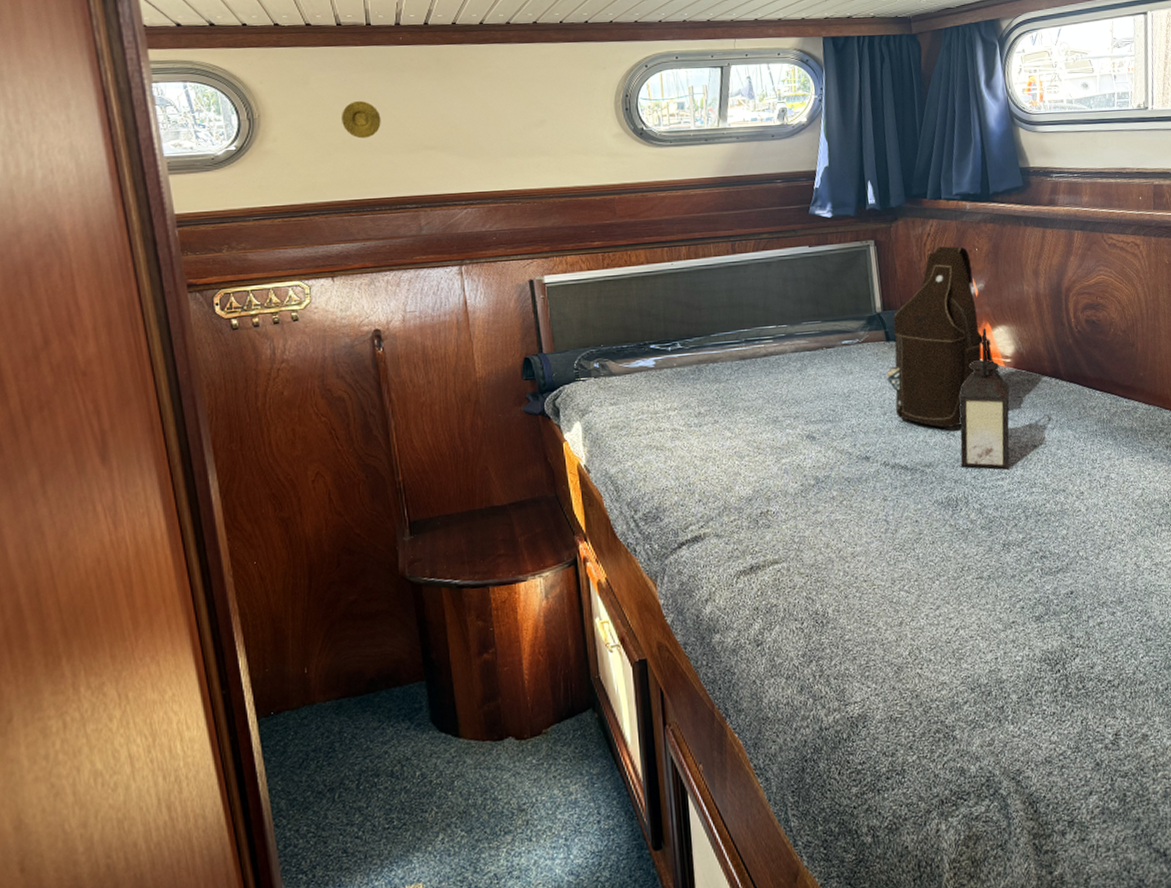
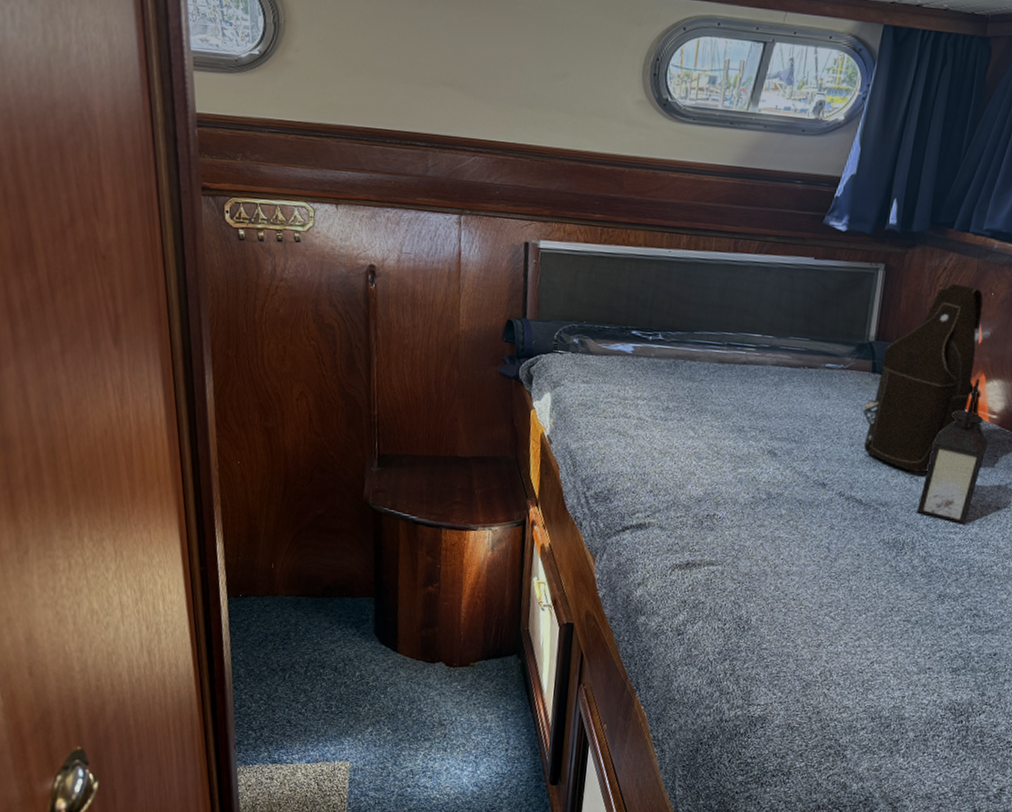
compass: present [342,100,381,139] -> none [364,20,404,63]

